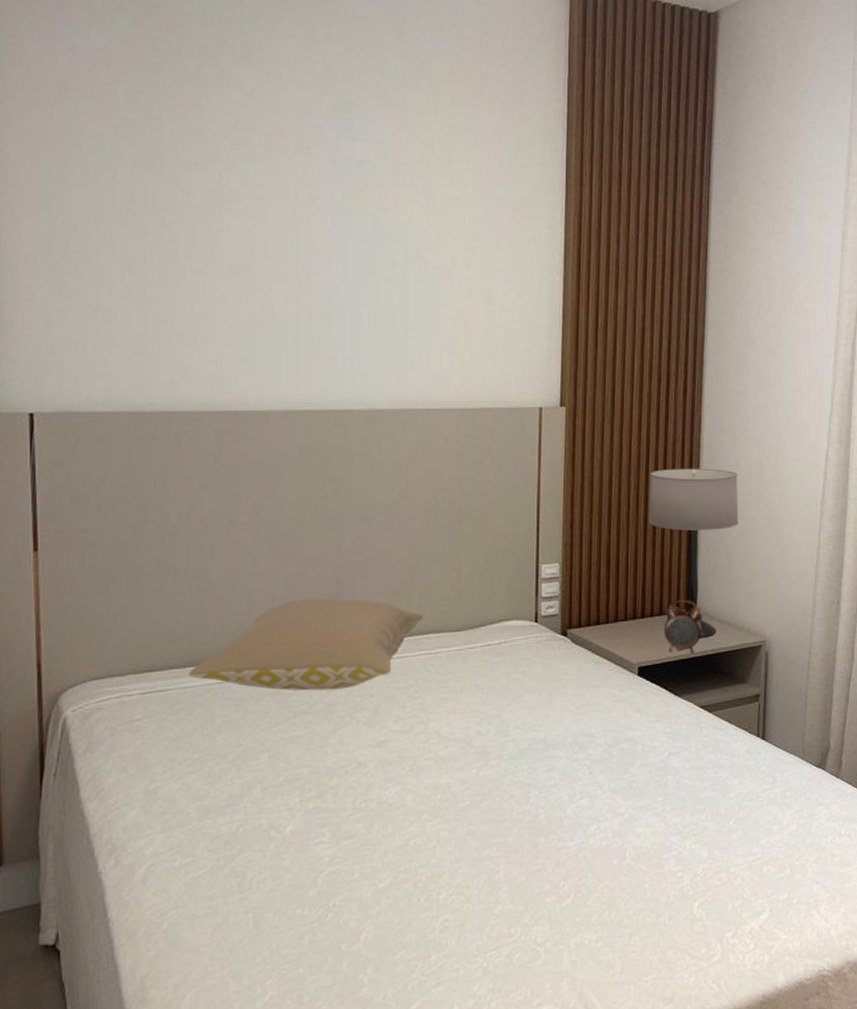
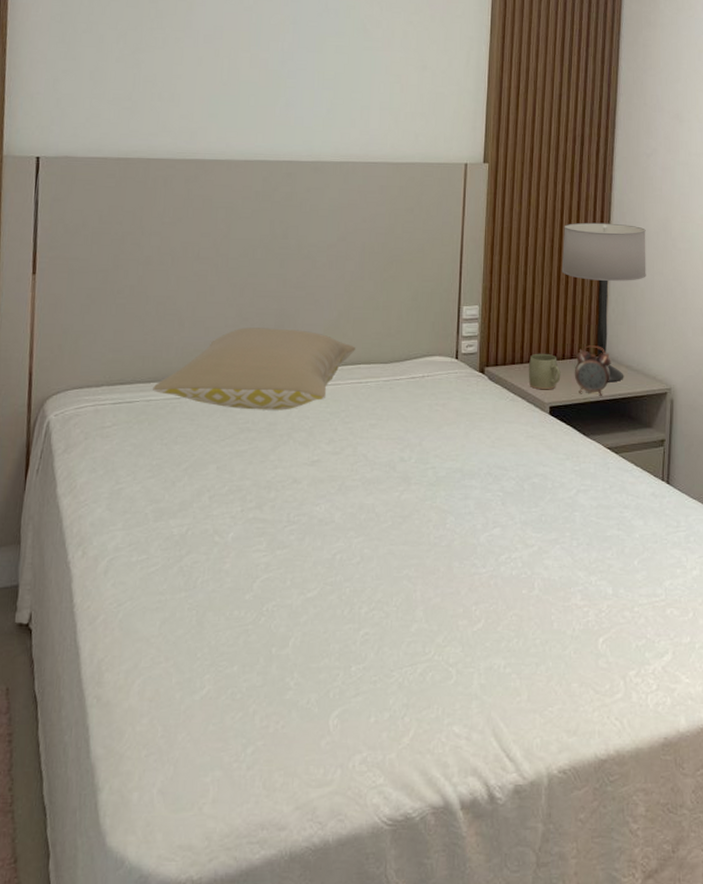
mug: none [614,611,650,650] -> present [528,353,561,390]

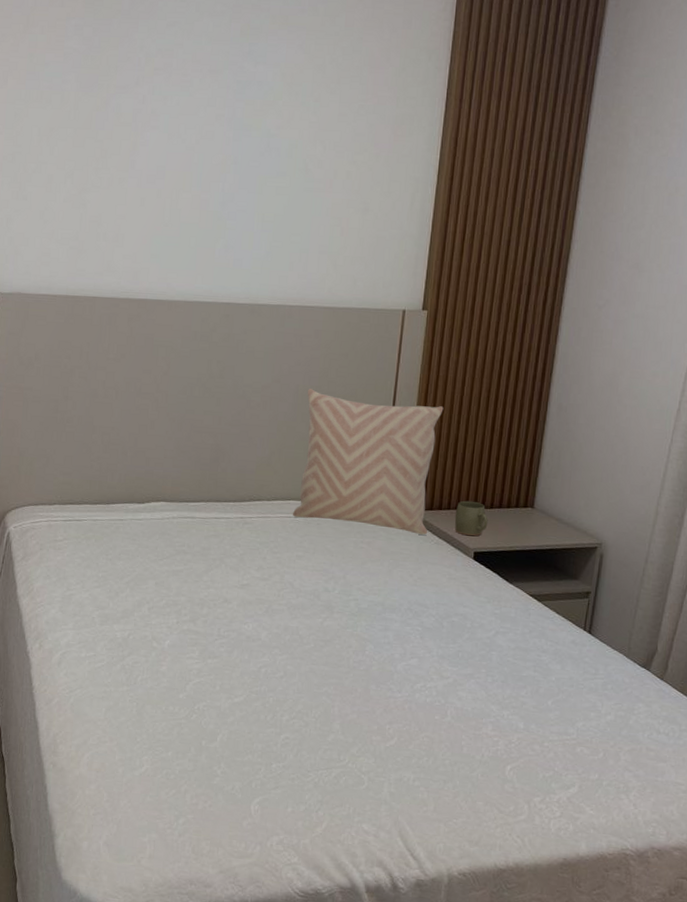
pillow: present [153,327,355,410] -> none [99,459,286,538]
pillow: none [364,246,510,392] -> present [293,389,444,535]
table lamp: present [561,222,646,382] -> none [496,374,590,534]
alarm clock: present [574,345,611,396] -> none [501,496,542,546]

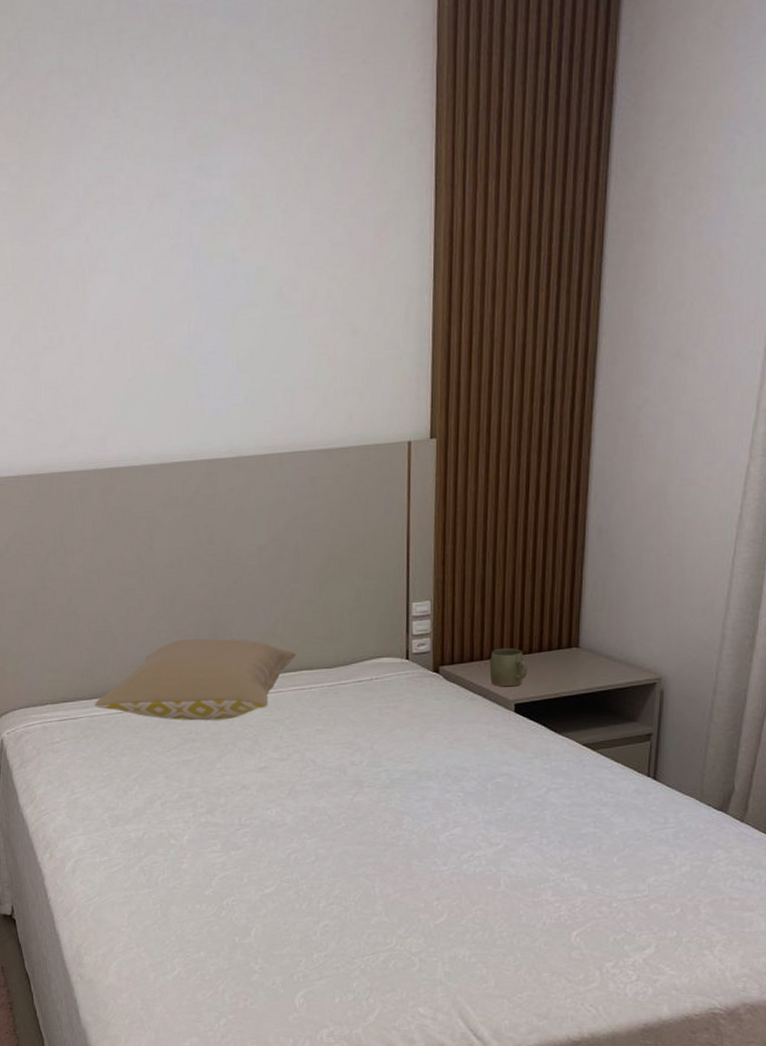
pillow: none [99,459,286,538] -> present [95,638,296,721]
pillow: present [293,389,444,535] -> none [307,544,466,692]

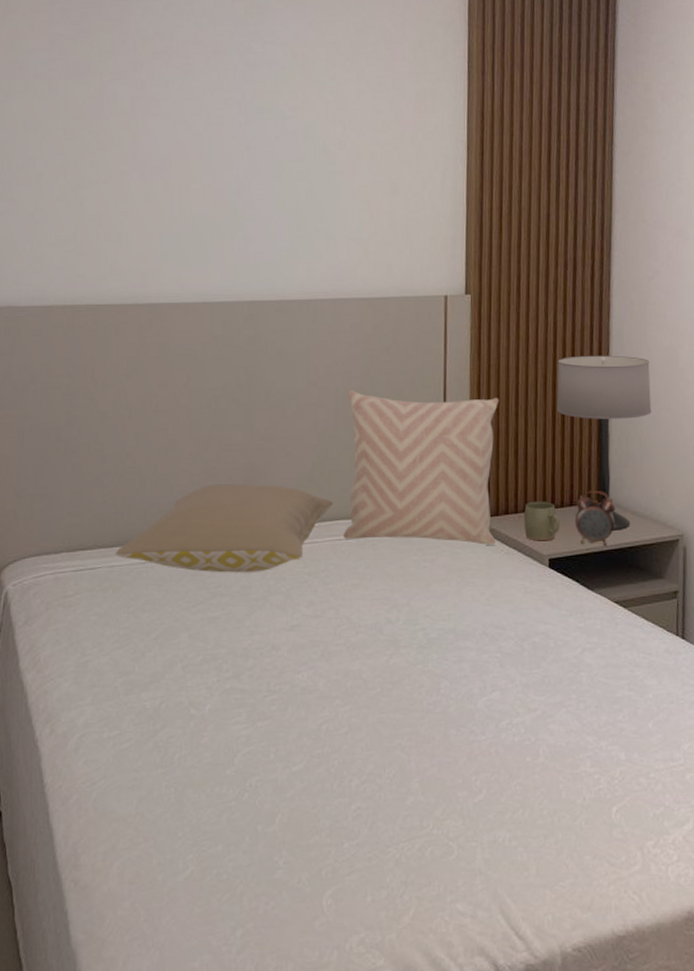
pillow: none [307,544,466,692] -> present [344,390,499,545]
table lamp: none [527,494,633,675] -> present [556,355,652,531]
alarm clock: none [543,636,588,690] -> present [574,491,616,546]

